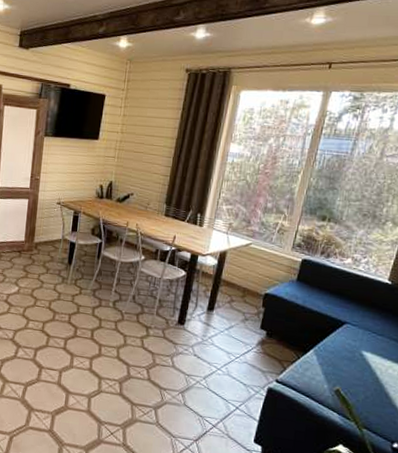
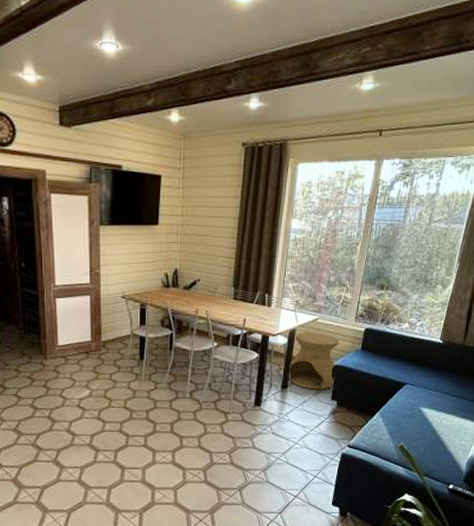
side table: none [216,255,273,318] -> present [289,332,340,390]

